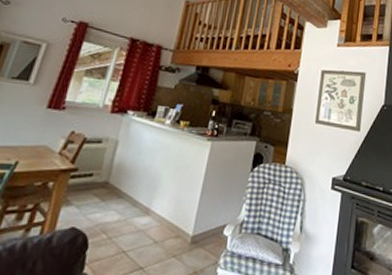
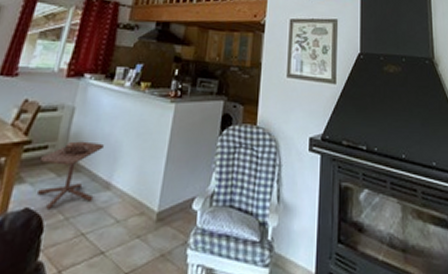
side table: none [83,170,144,229] -> present [38,141,104,209]

